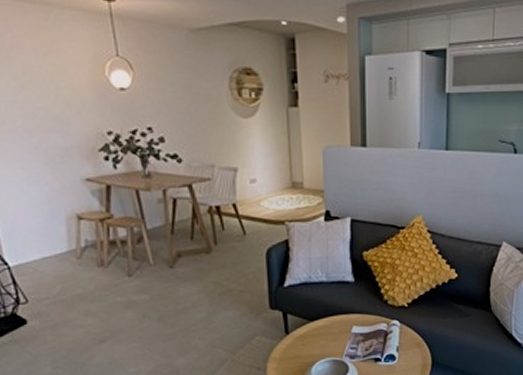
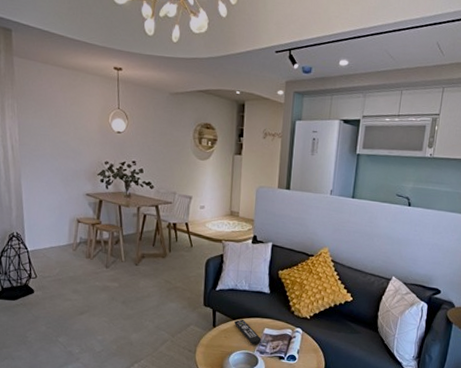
remote control: none [312,318,350,349] -> present [234,319,262,345]

